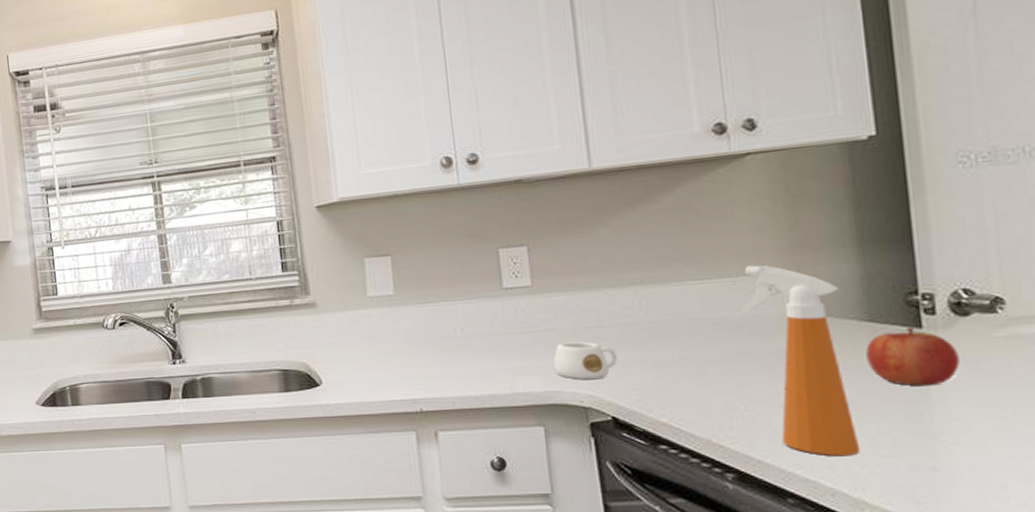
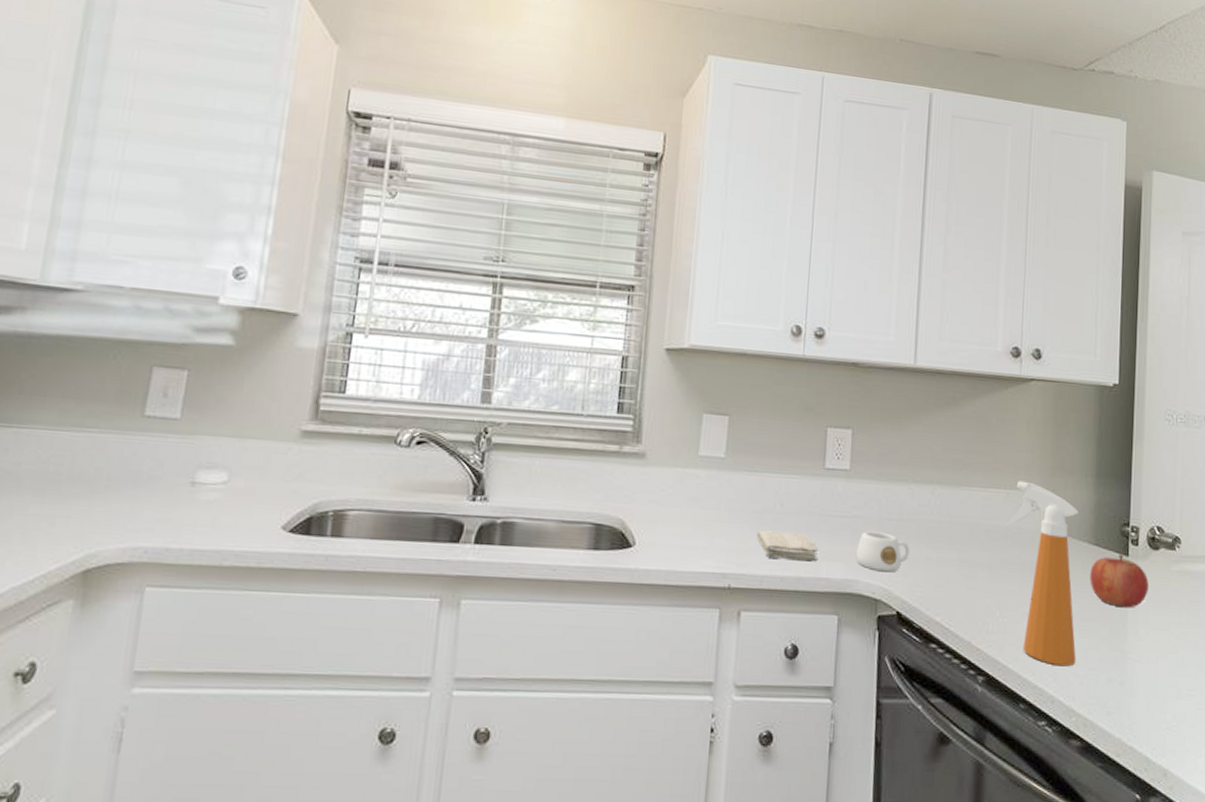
washcloth: none [440,353,510,380] -> present [756,530,818,562]

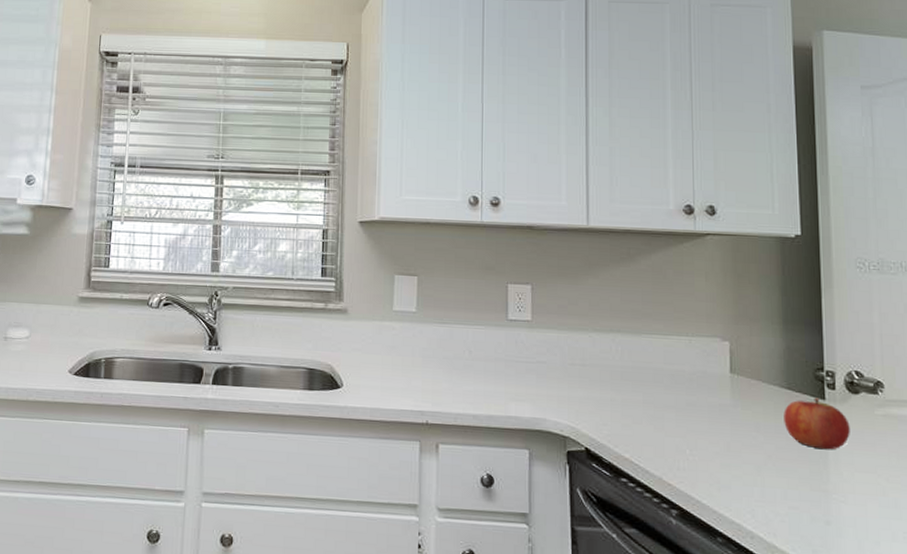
washcloth: present [756,530,818,562] -> none [449,374,506,402]
mug: present [856,531,910,573] -> none [542,375,594,412]
spray bottle: present [1005,481,1079,667] -> none [689,328,775,505]

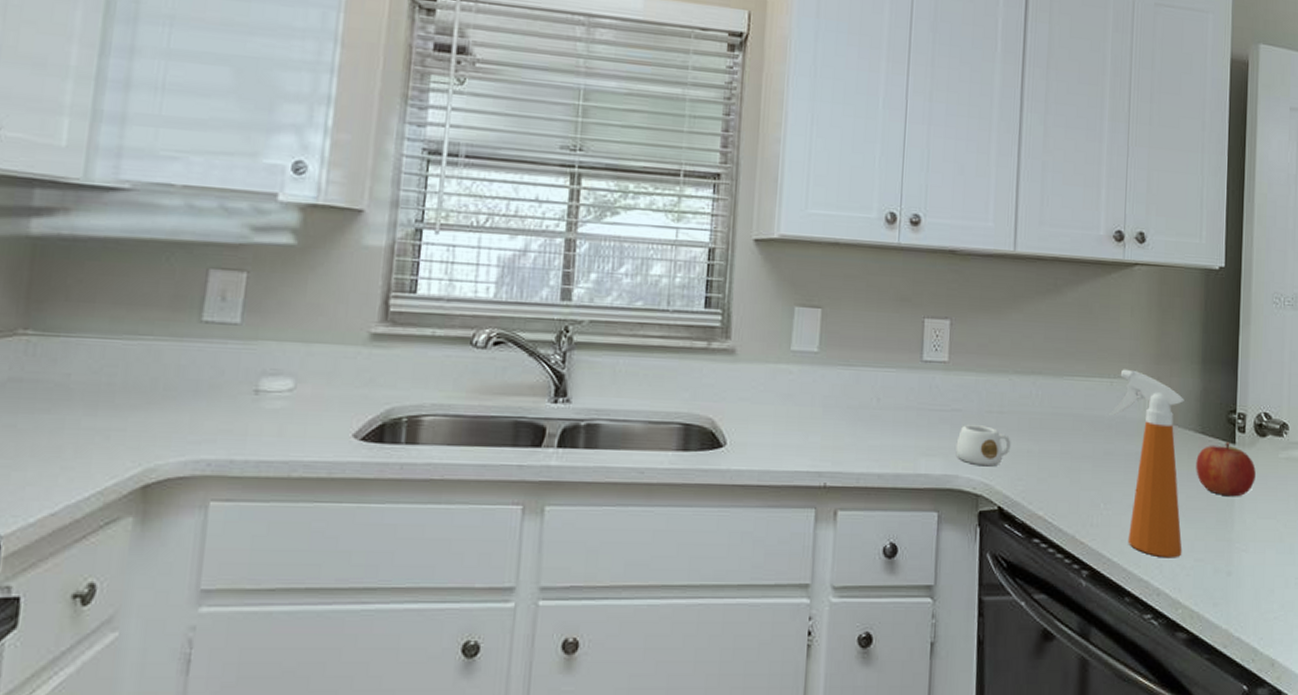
mug: none [542,375,594,412] -> present [956,425,1011,467]
spray bottle: none [689,328,775,505] -> present [1109,369,1184,558]

